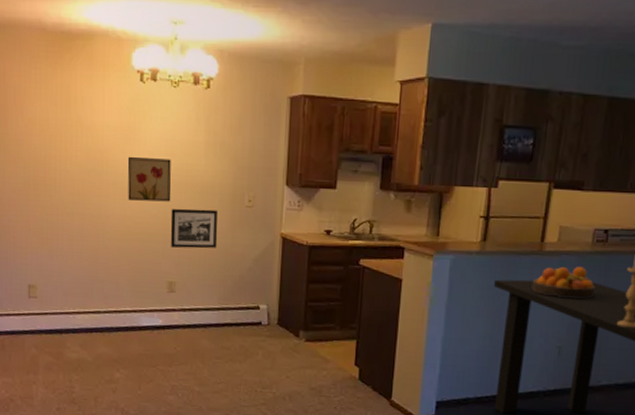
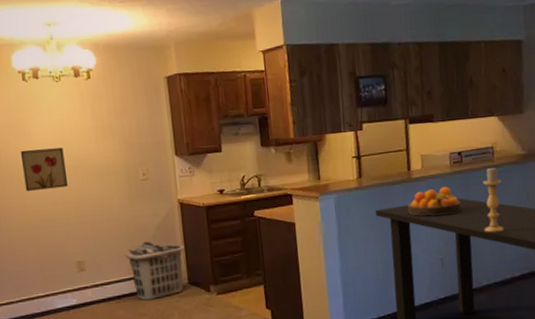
picture frame: present [170,208,218,249] -> none [69,187,120,230]
clothes hamper: none [217,272,280,335] -> present [125,241,185,301]

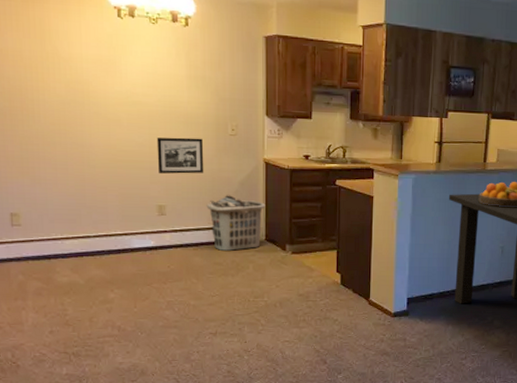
wall art: present [20,147,69,191] -> none [109,88,156,131]
picture frame: none [69,187,120,230] -> present [156,137,204,175]

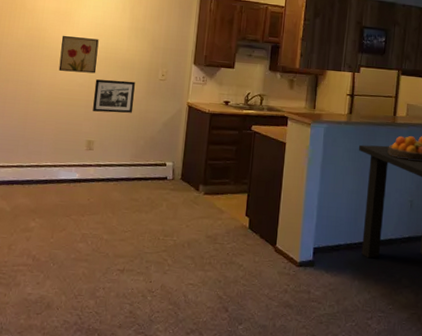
wall art: none [109,88,156,131] -> present [58,35,99,74]
clothes hamper: present [206,195,265,251] -> none [130,134,185,188]

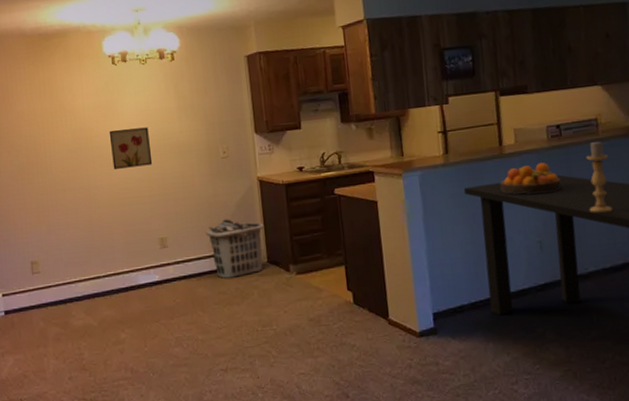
picture frame: present [93,79,135,114] -> none [154,165,201,207]
clothes hamper: none [130,134,185,188] -> present [205,219,264,279]

